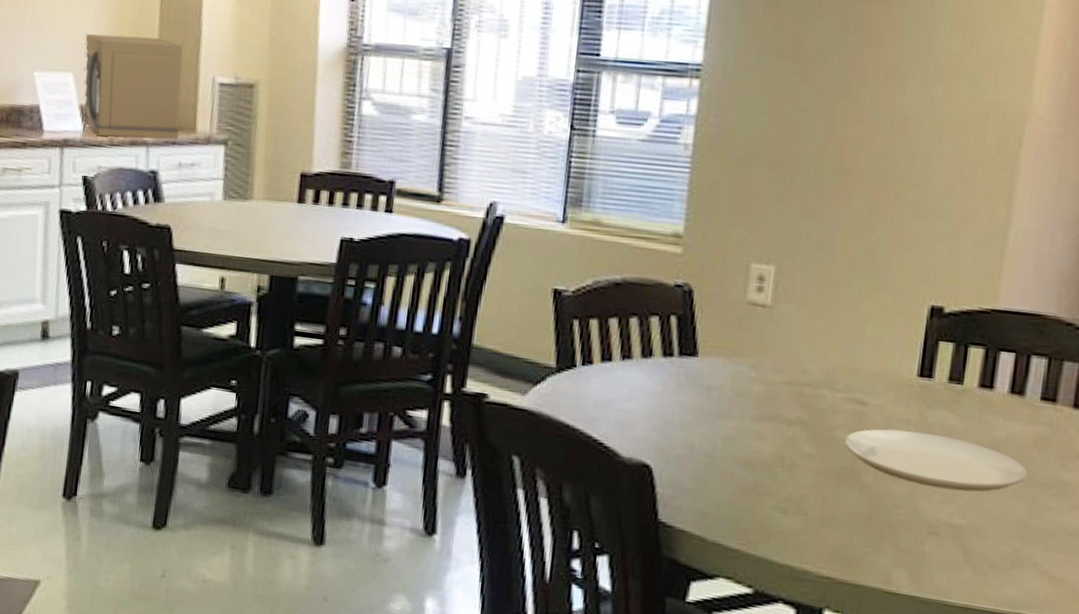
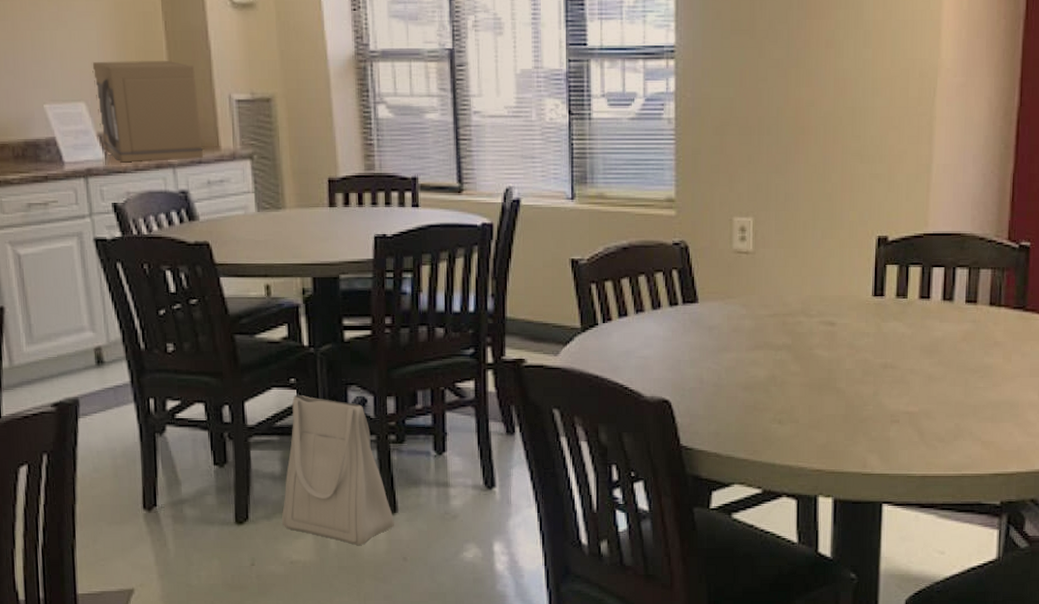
shopping bag: none [200,399,320,575] -> present [281,395,394,545]
plate: present [845,429,1027,492] -> none [822,341,960,385]

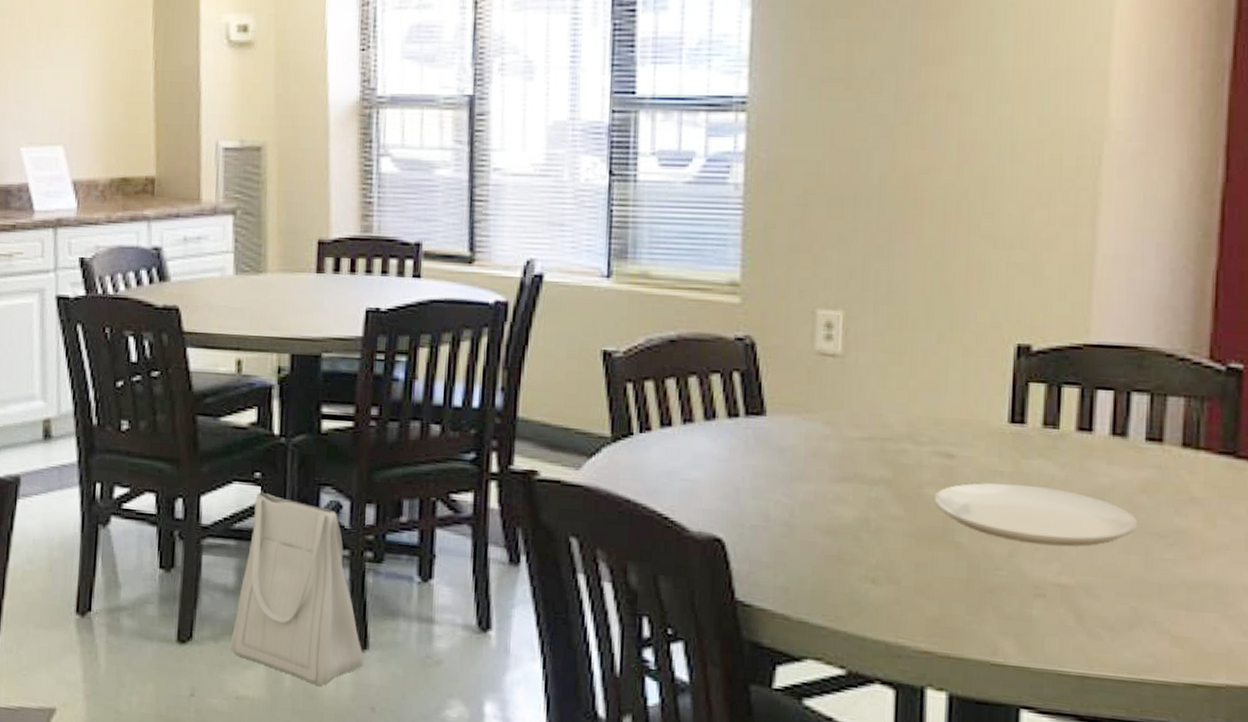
microwave: present [92,61,203,163] -> none [74,102,182,214]
plate: none [822,341,960,385] -> present [935,483,1137,547]

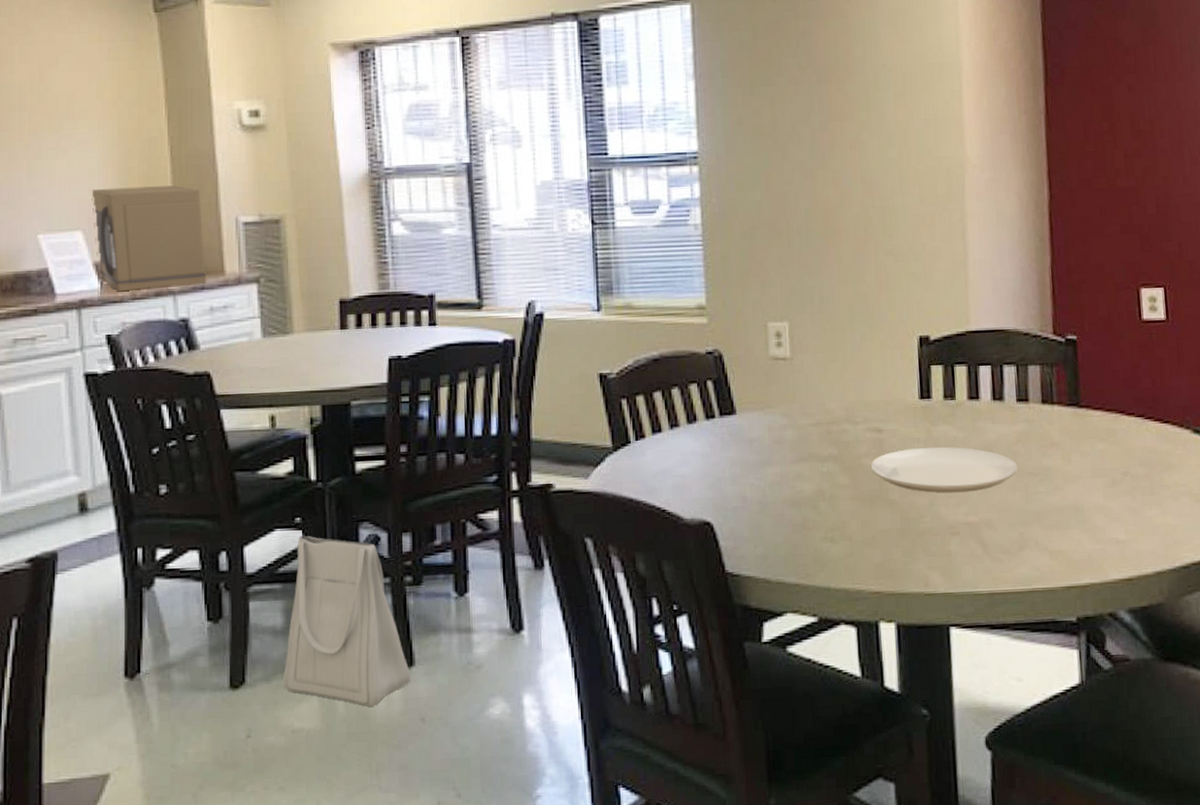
microwave: none [74,102,182,214] -> present [92,185,206,292]

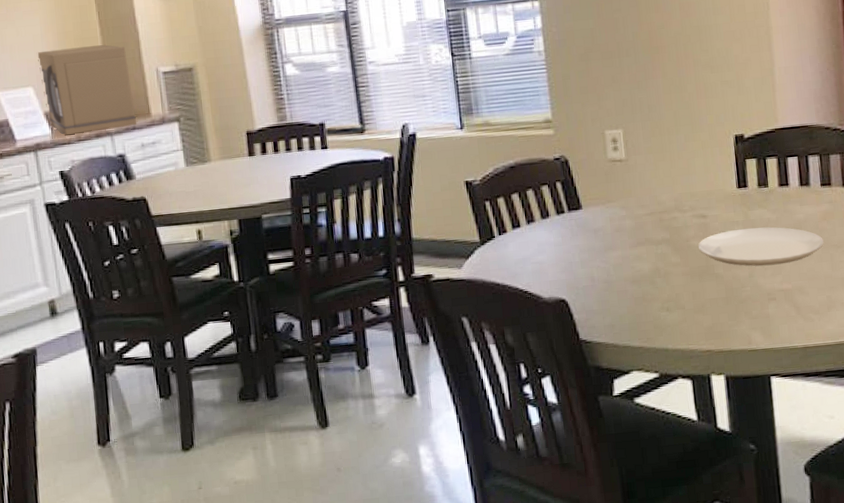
shopping bag: present [282,536,411,707] -> none [223,326,327,461]

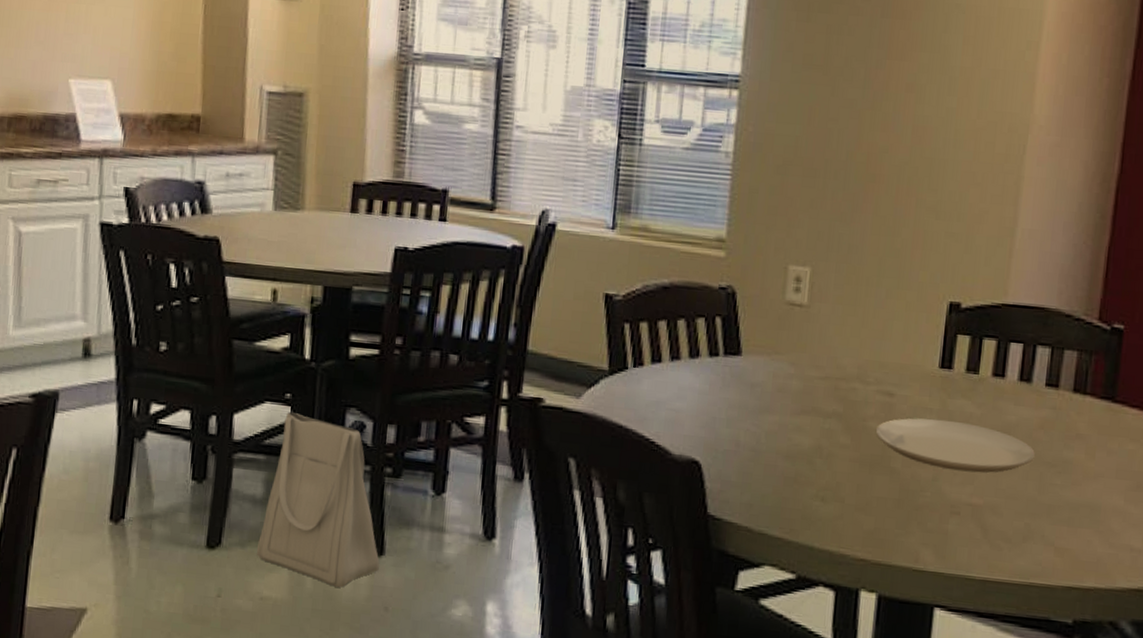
microwave: present [37,44,136,136] -> none [122,39,229,150]
shopping bag: none [223,326,327,461] -> present [256,412,380,588]

